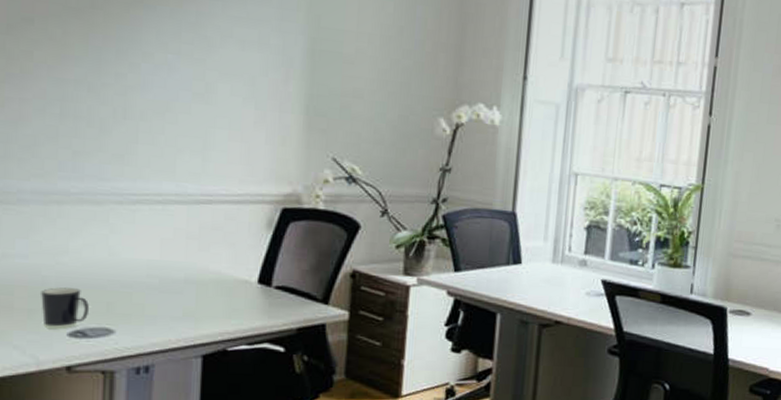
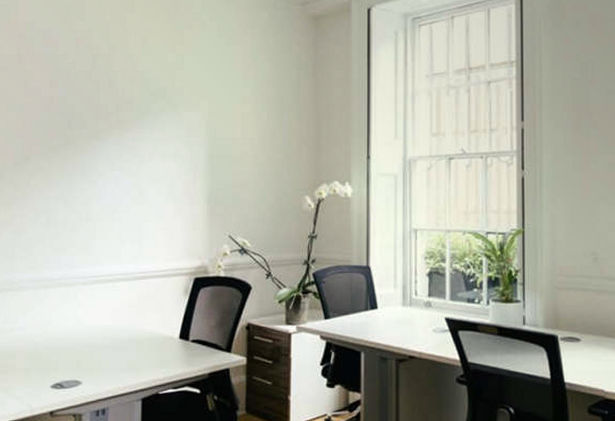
mug: present [41,287,89,329] -> none [34,351,64,383]

